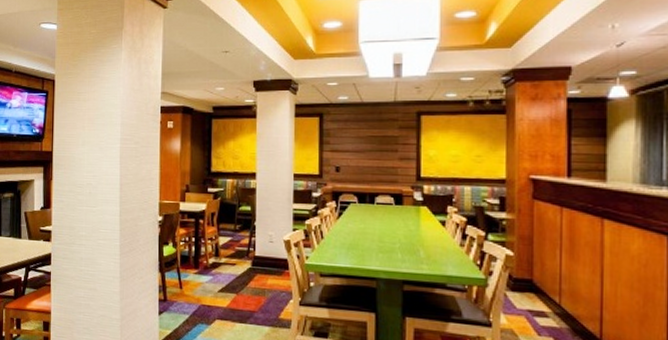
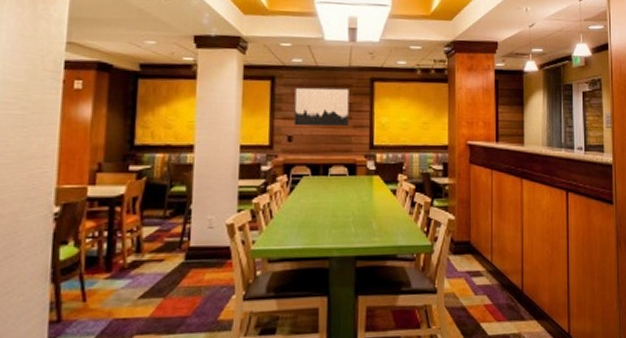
wall art: none [341,122,395,159] -> present [294,87,350,127]

